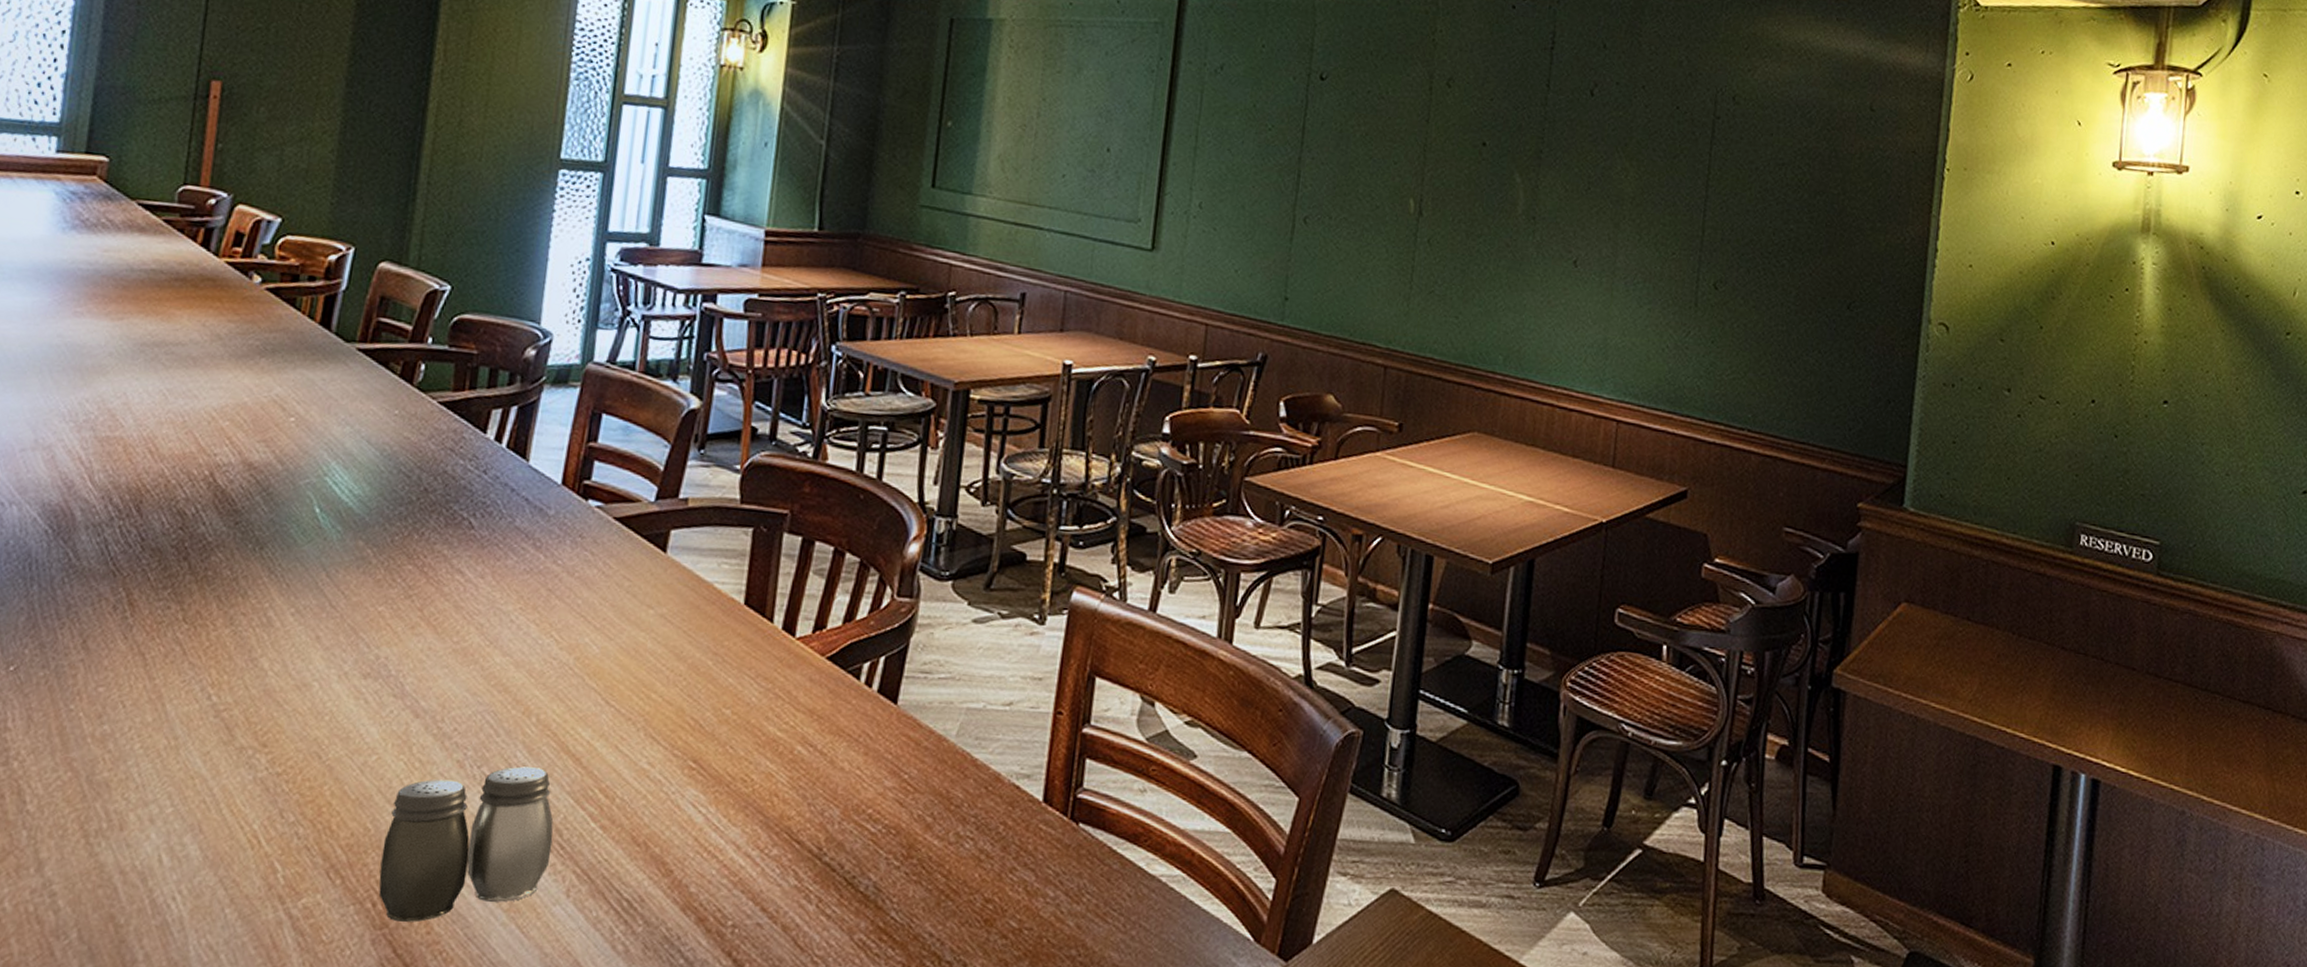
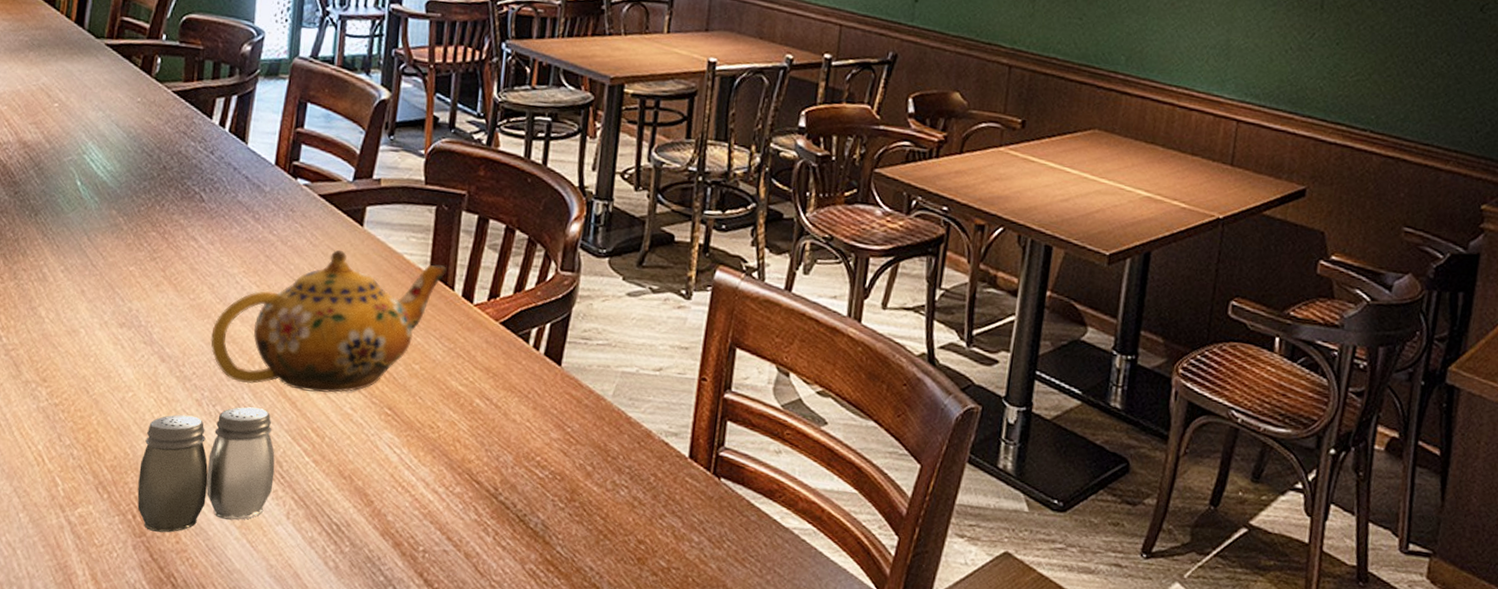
teapot: none [477,580,765,746] -> present [211,249,447,393]

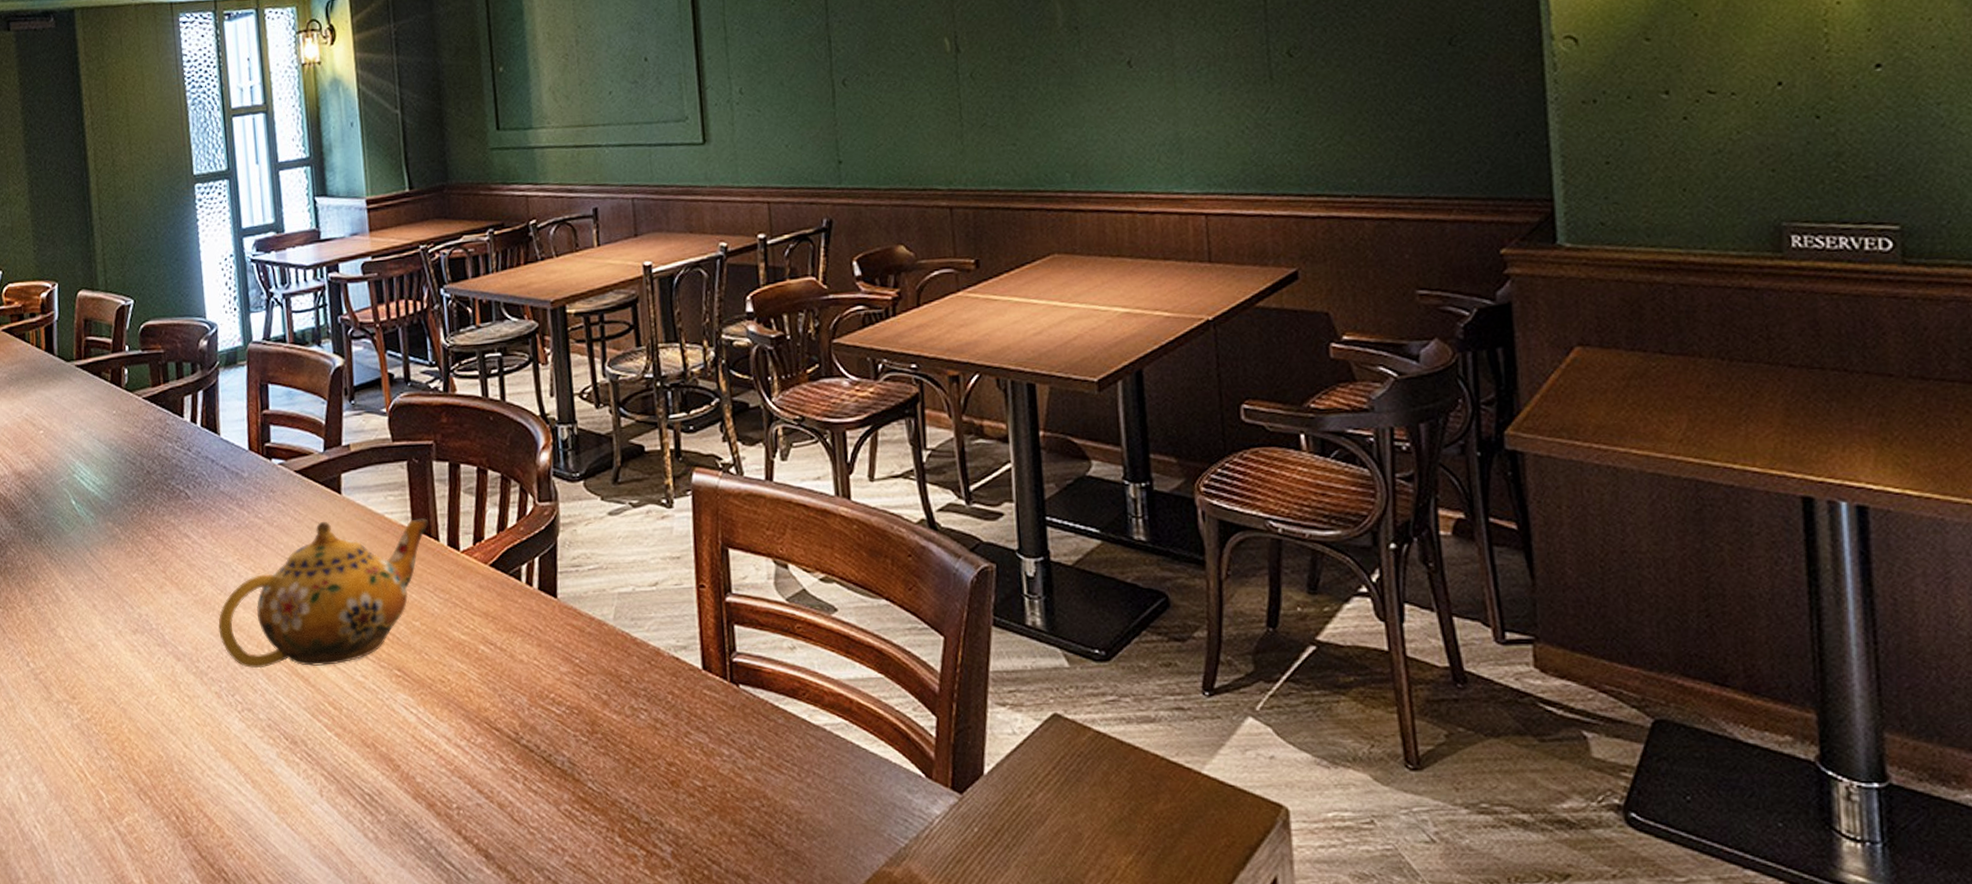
salt and pepper shaker: present [137,406,275,533] -> none [174,691,302,830]

